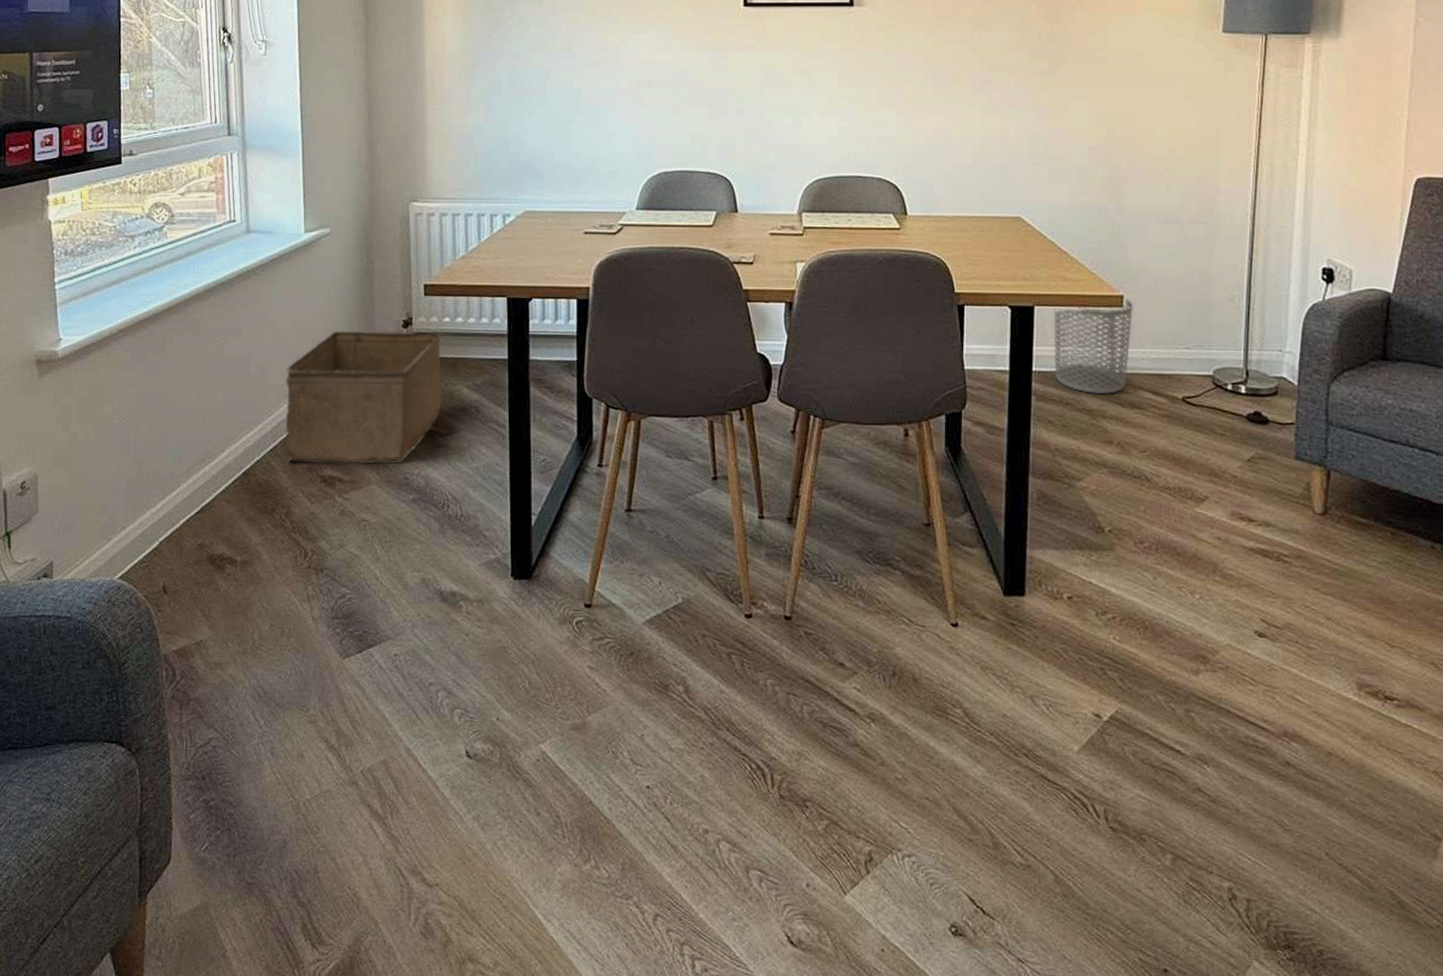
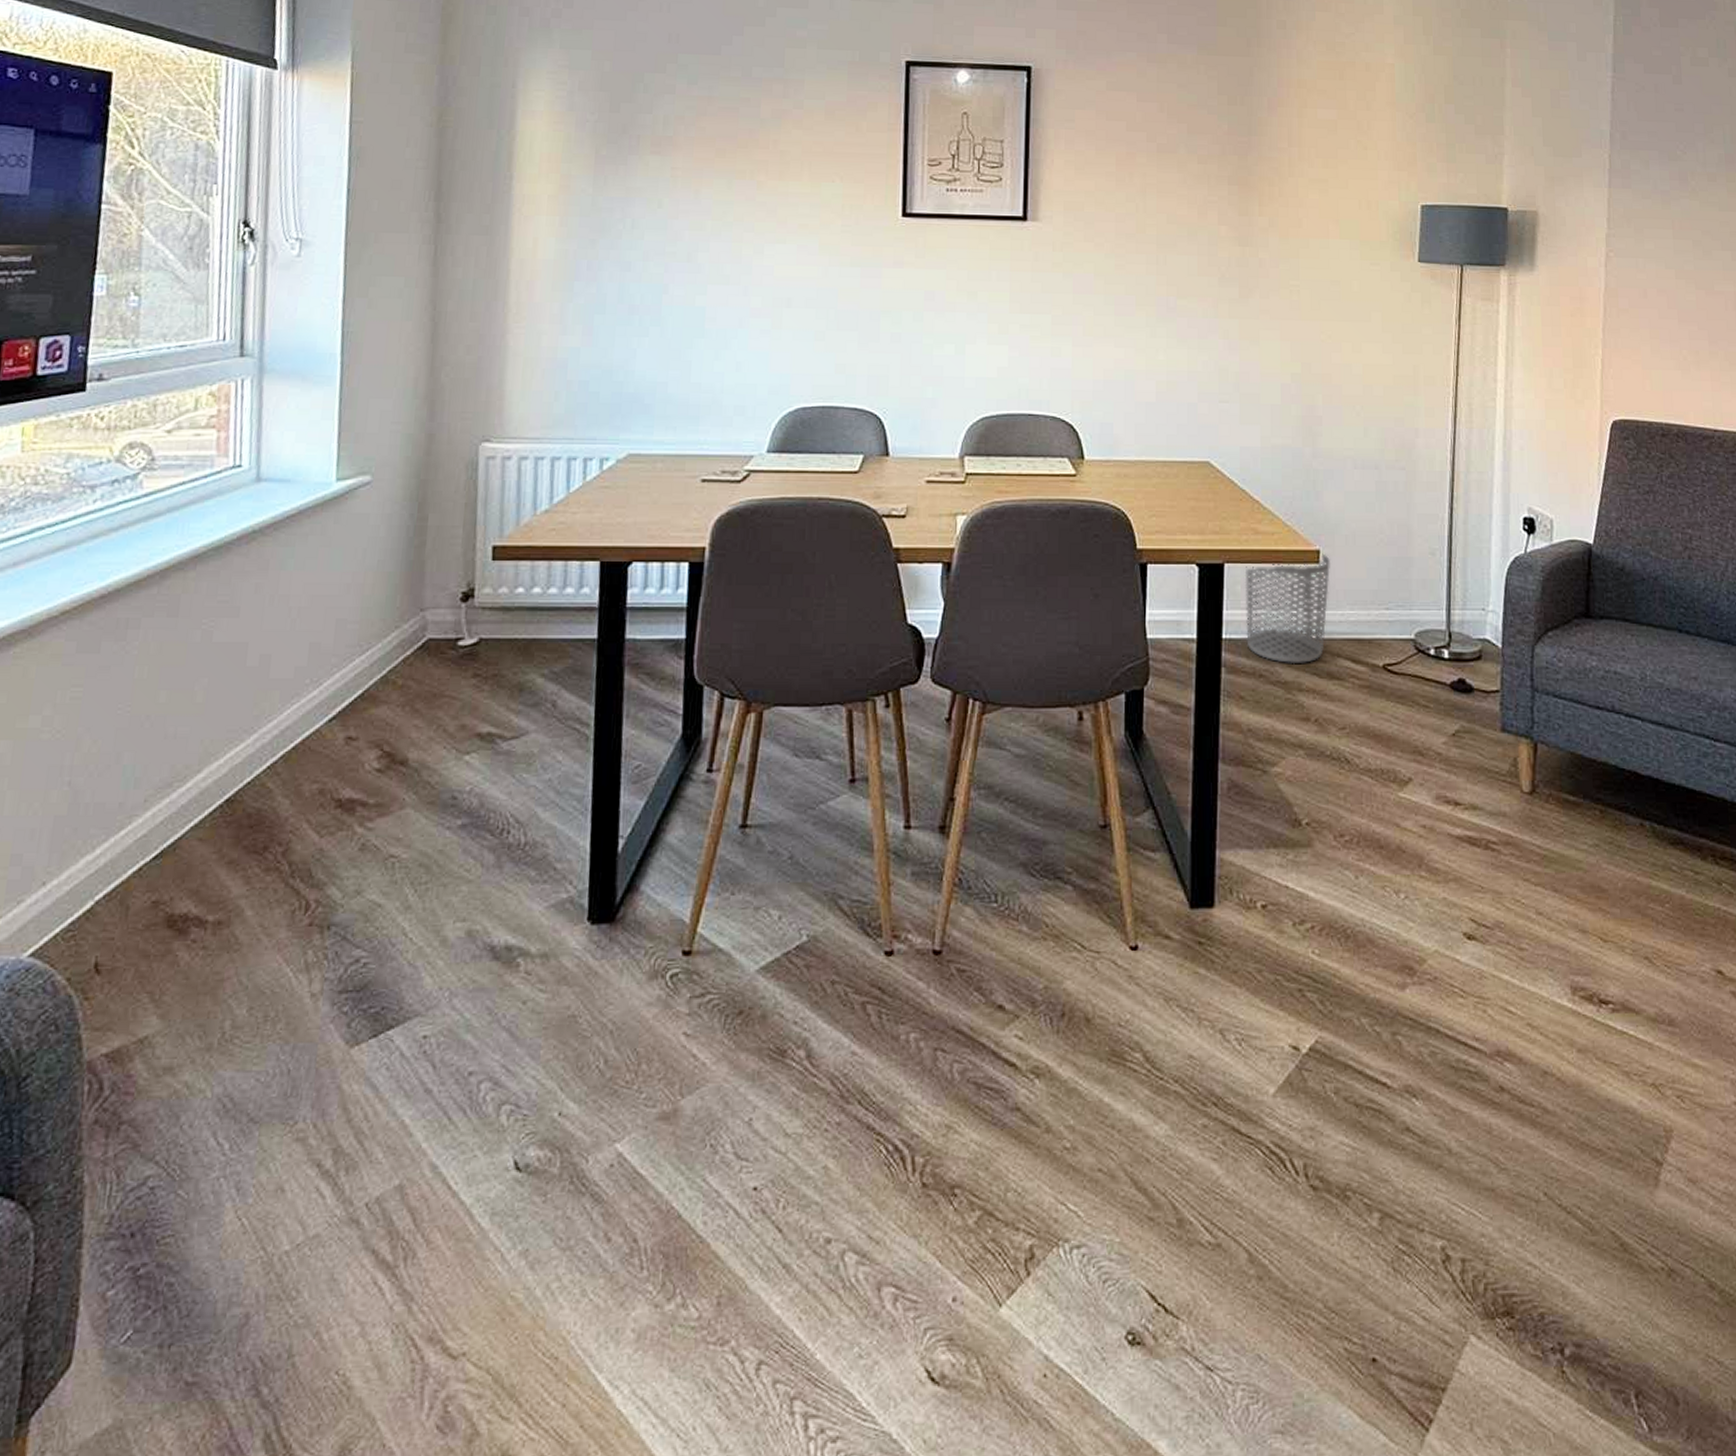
storage bin: present [285,331,442,463] -> none [289,606,512,781]

